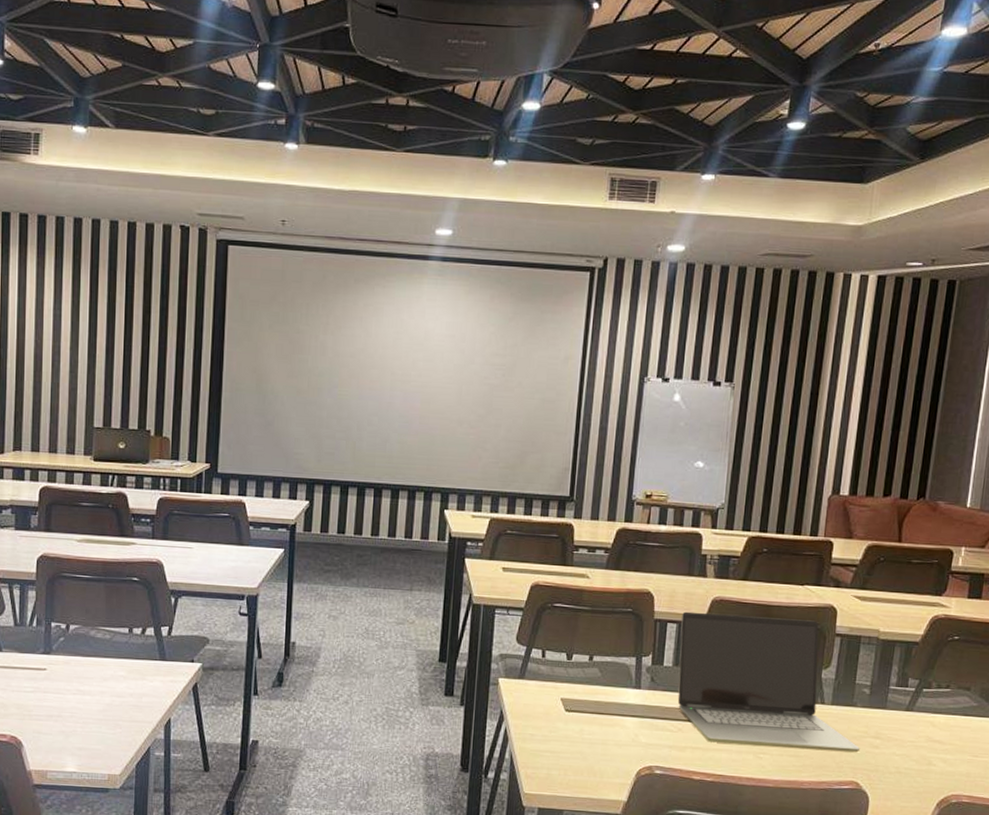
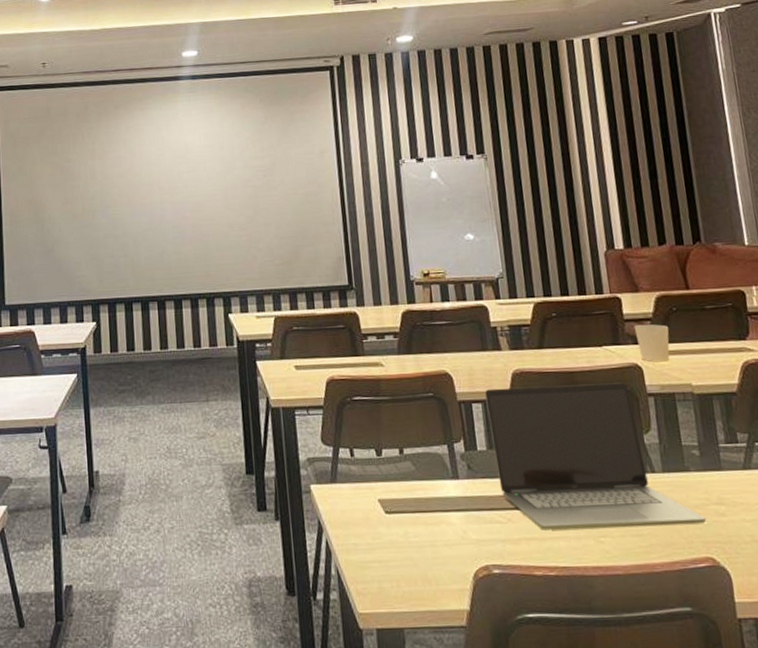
dixie cup: none [838,569,872,607] -> present [634,324,670,363]

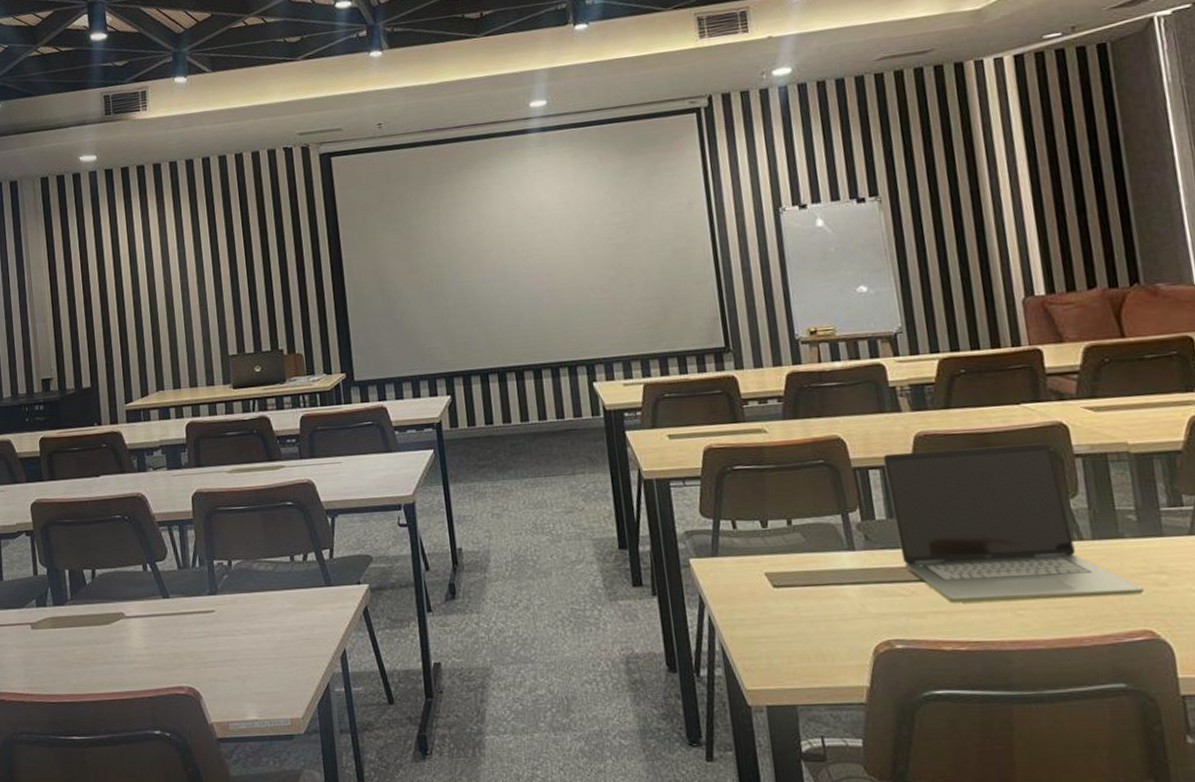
dixie cup: present [634,324,670,363] -> none [1058,377,1102,420]

